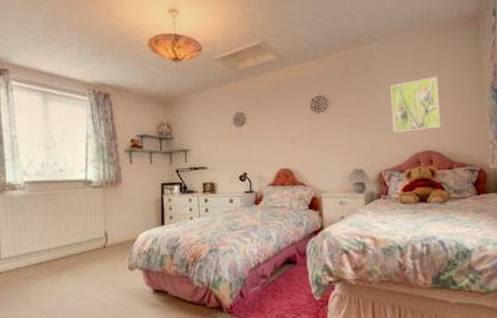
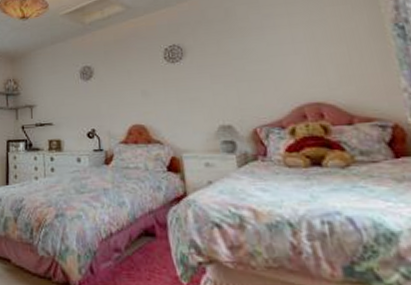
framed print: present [390,76,441,133] -> none [258,15,330,82]

